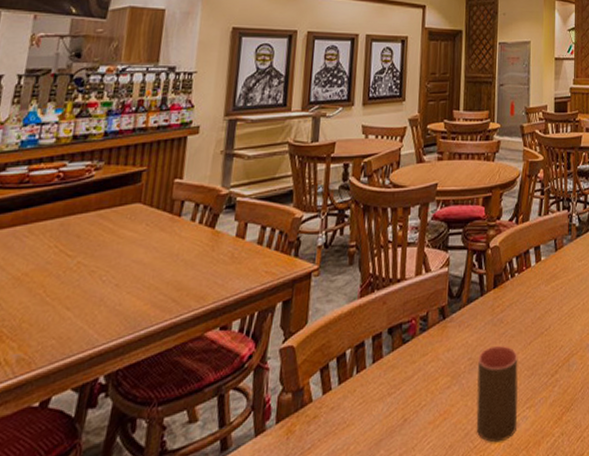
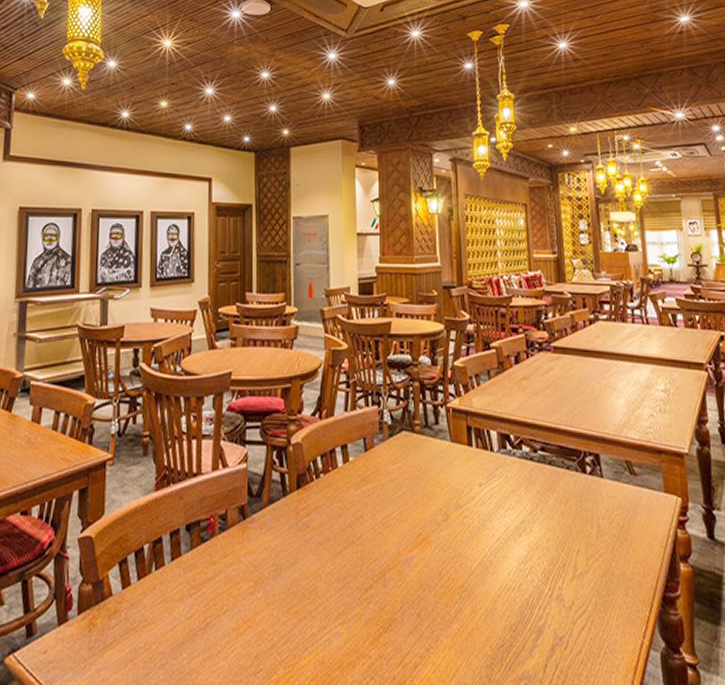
cup: present [476,345,519,443] -> none [282,552,329,659]

